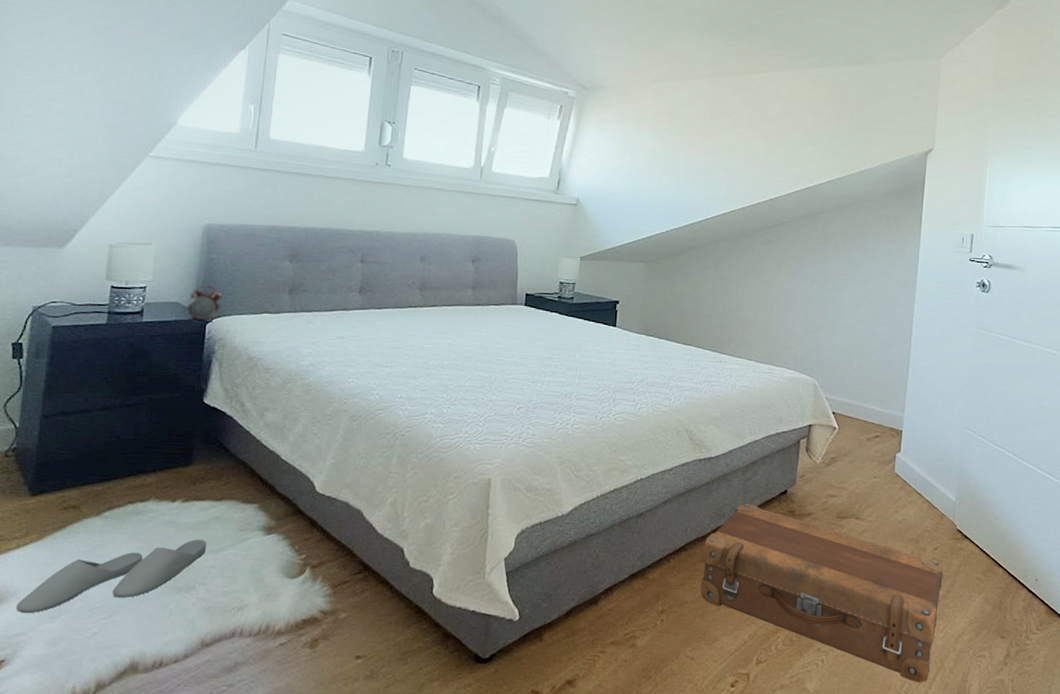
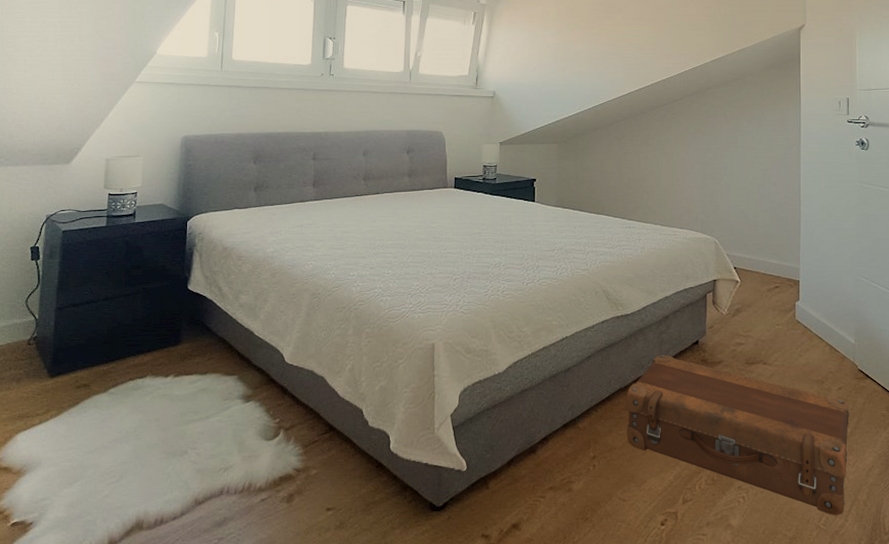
slippers: present [16,540,207,614] -> none [40,410,196,481]
alarm clock: present [188,285,222,323] -> none [172,188,200,220]

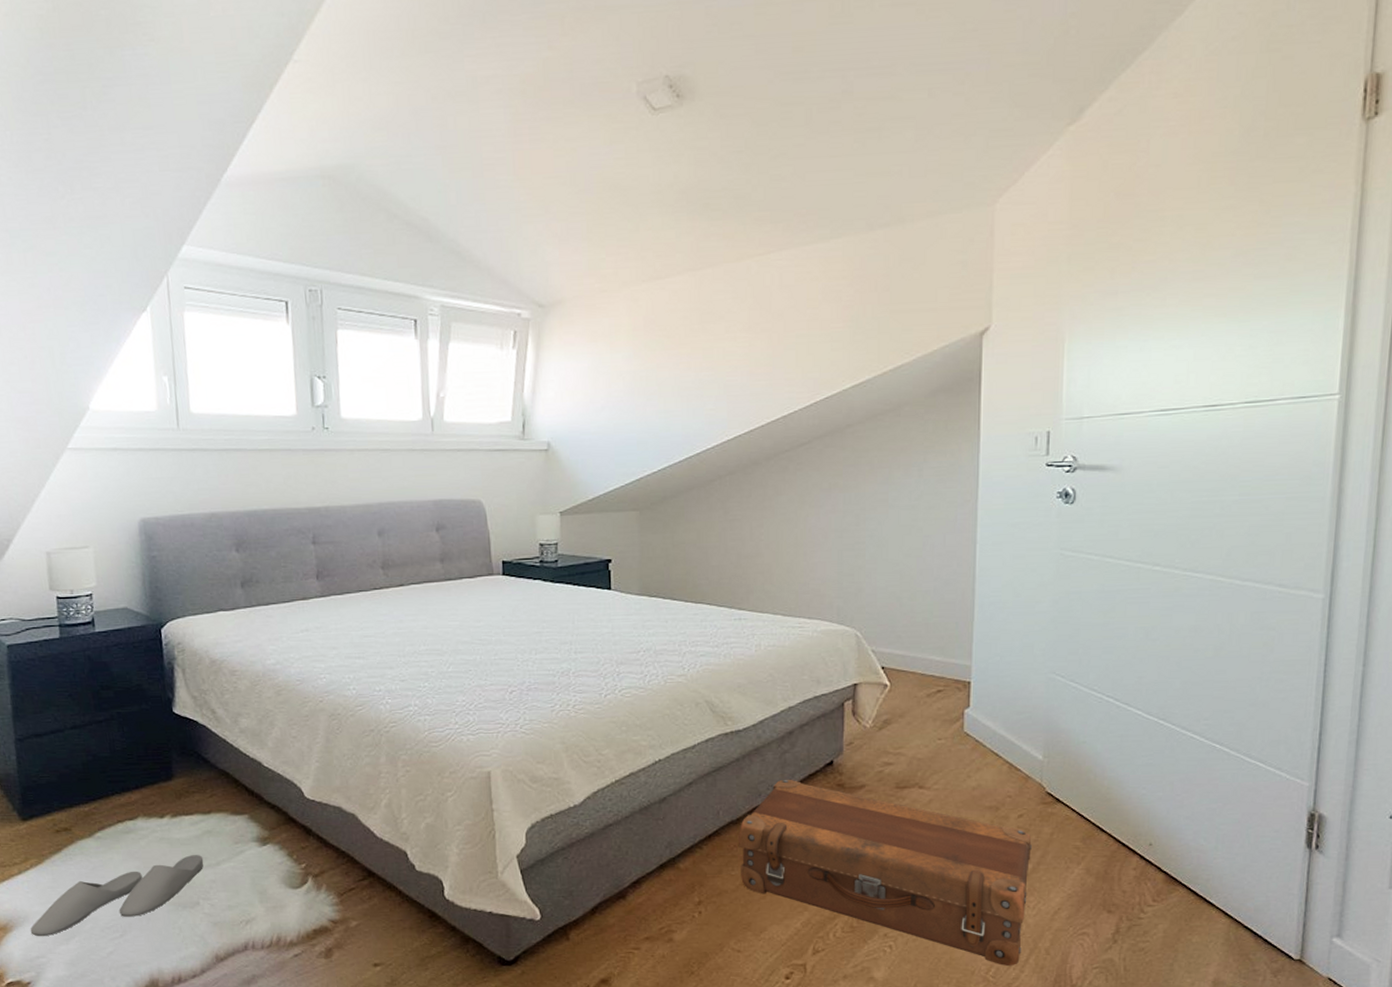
slippers: none [40,410,196,481] -> present [30,855,204,937]

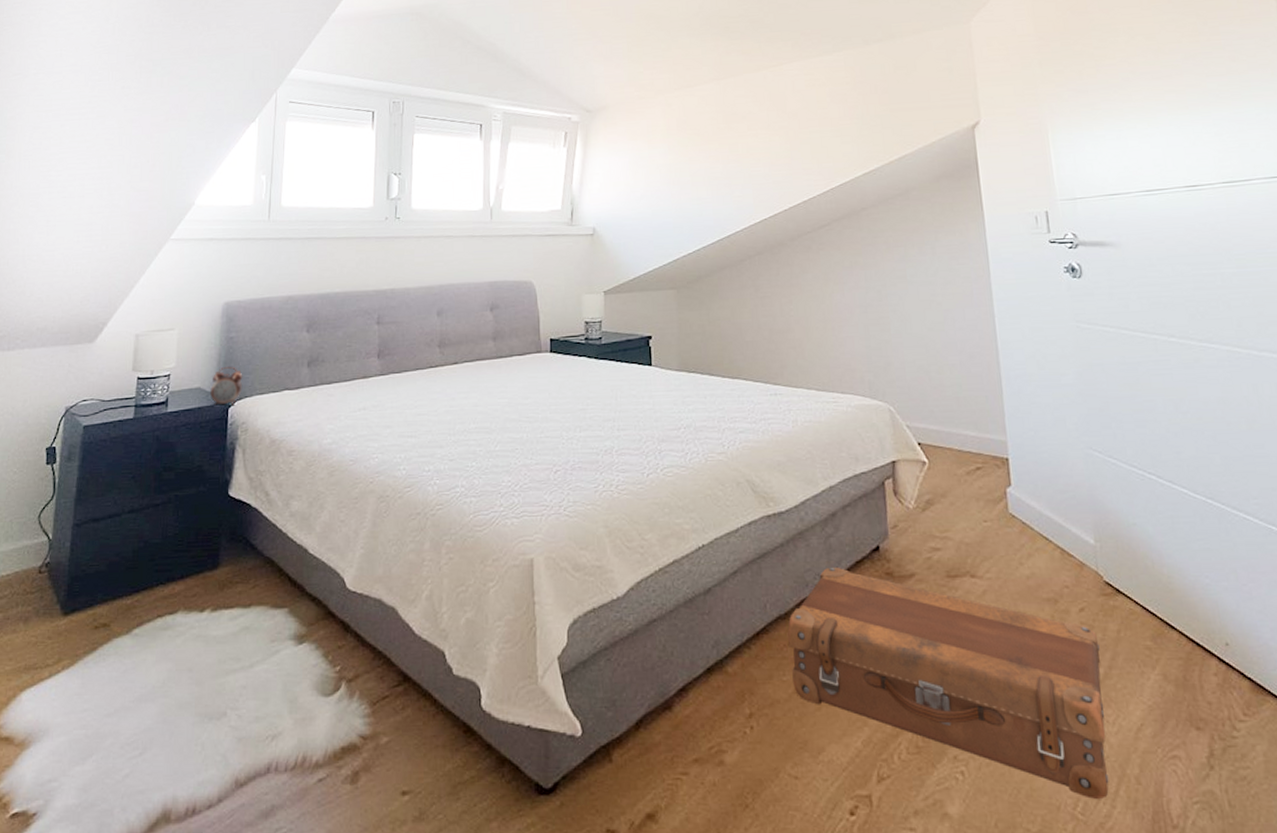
slippers: present [30,855,204,937] -> none [48,655,237,755]
alarm clock: none [138,586,174,627] -> present [210,366,243,407]

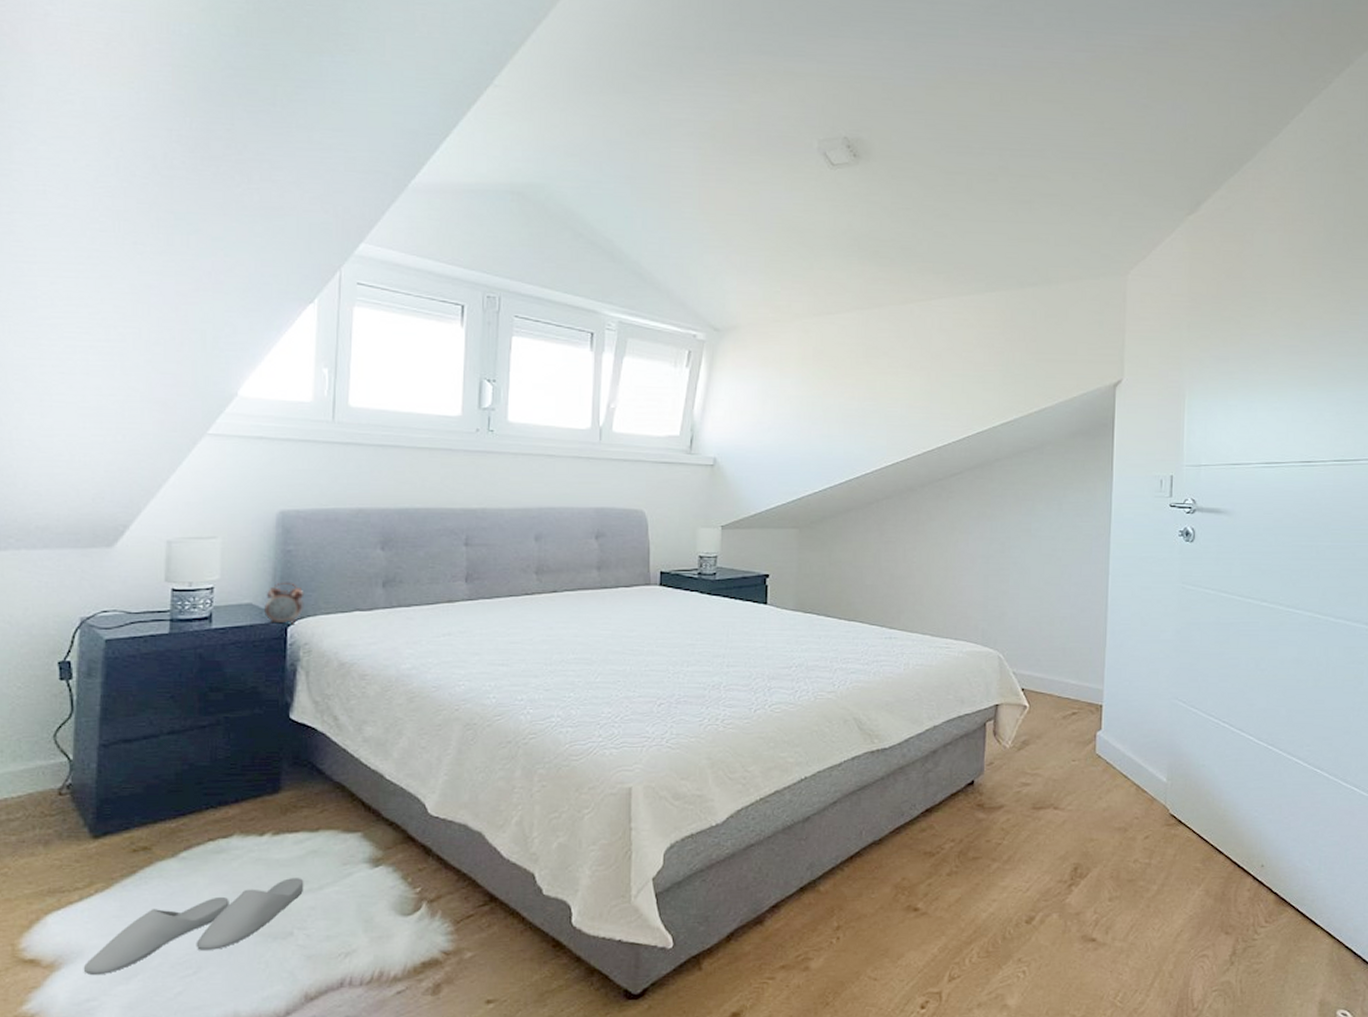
slippers: none [48,655,237,755] -> present [83,878,304,976]
suitcase: present [787,566,1109,799] -> none [880,798,1157,990]

